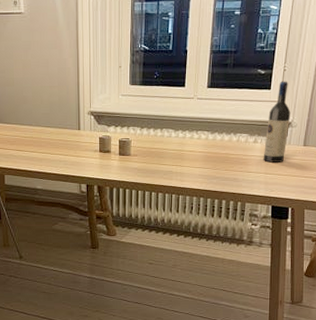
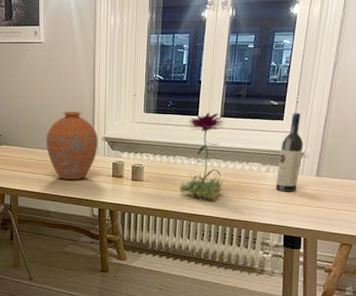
vase: none [30,85,84,156] -> present [46,111,98,180]
flower: none [167,83,213,173] -> present [179,112,226,200]

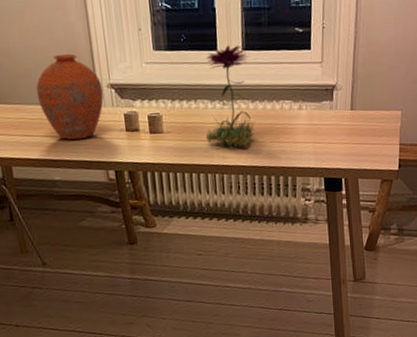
wine bottle: present [275,112,304,192] -> none [310,39,335,131]

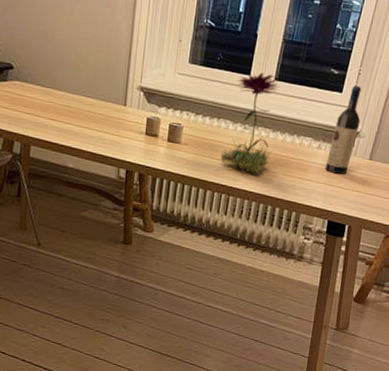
vase: present [36,53,104,140] -> none [69,49,133,134]
wine bottle: none [310,39,335,131] -> present [324,85,362,175]

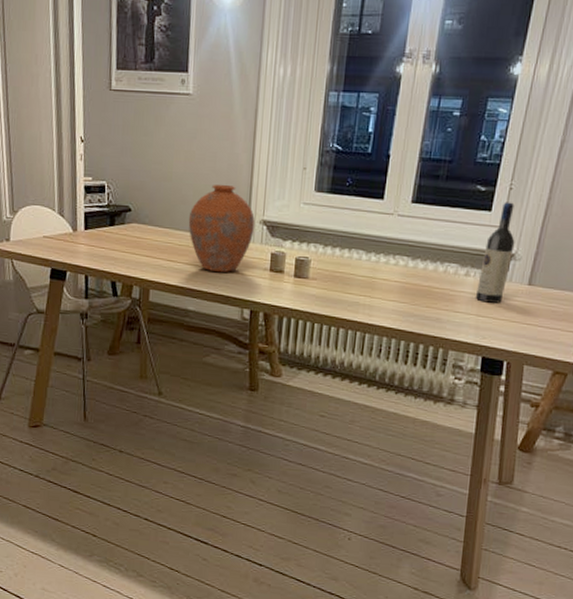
vase: none [69,49,133,134] -> present [188,184,255,272]
flower: present [220,72,280,174] -> none [353,195,418,307]

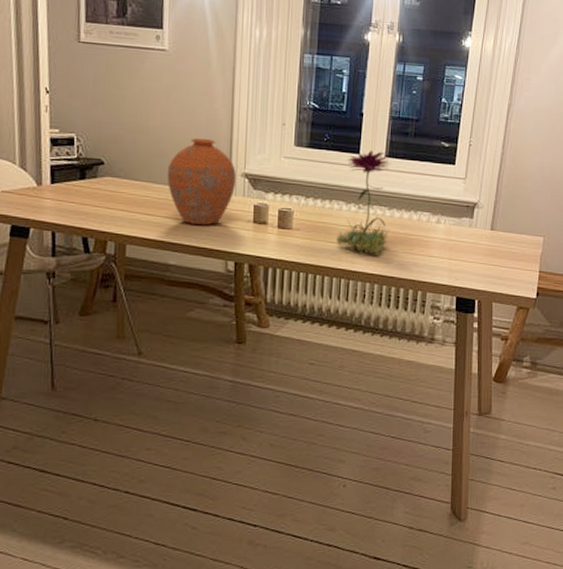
flower: none [353,195,418,307] -> present [336,150,391,254]
wine bottle: present [475,202,515,303] -> none [446,156,477,247]

